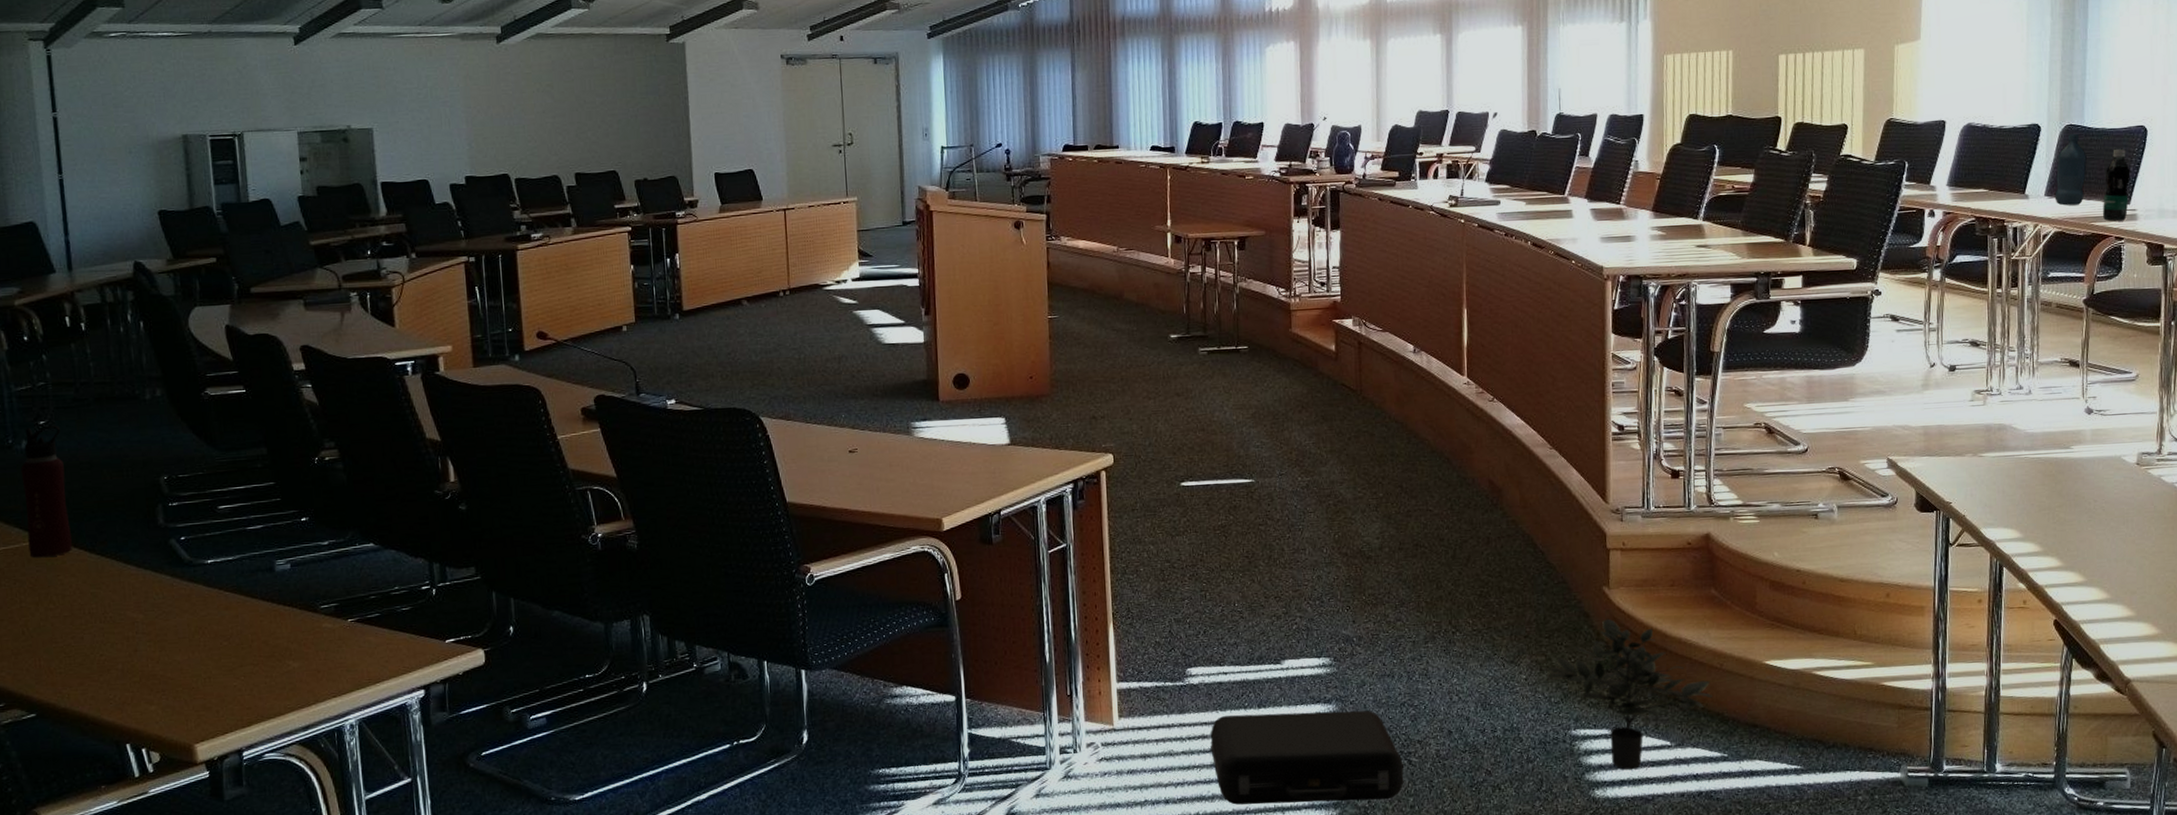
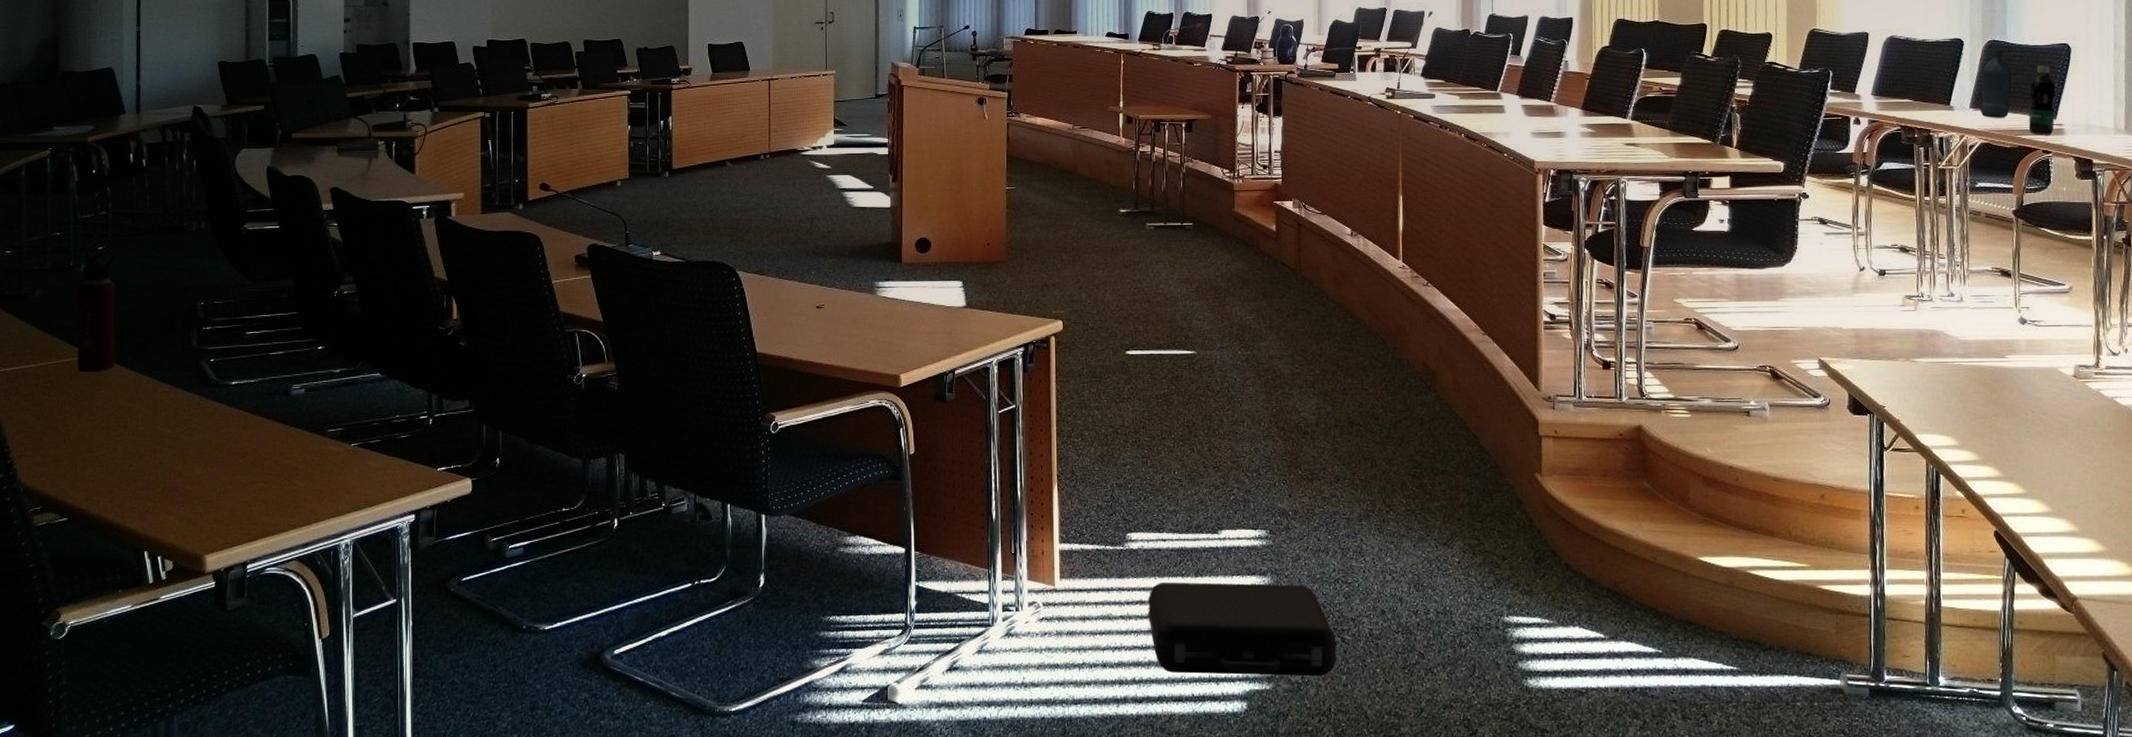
potted plant: present [1546,618,1712,769] -> none [1479,505,1646,660]

